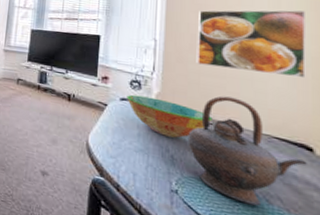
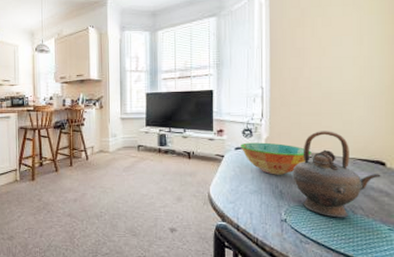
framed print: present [196,10,307,79] -> none [297,45,382,106]

